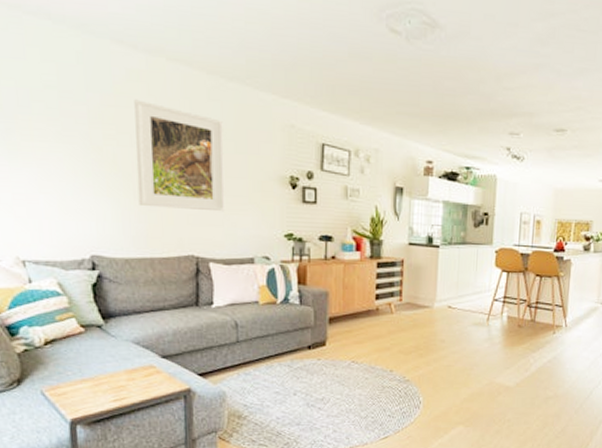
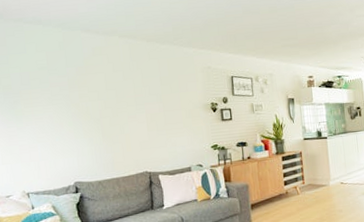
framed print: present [134,99,226,212] -> none [99,67,167,141]

